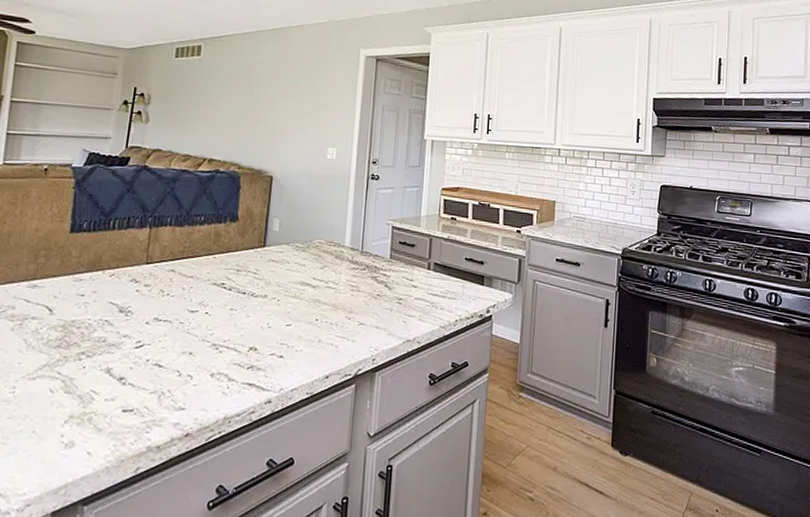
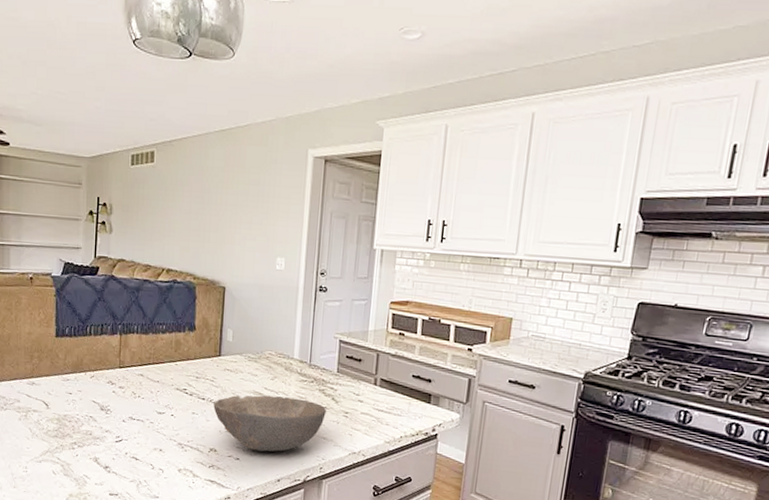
bowl: none [255,285,379,346] -> present [213,395,326,452]

